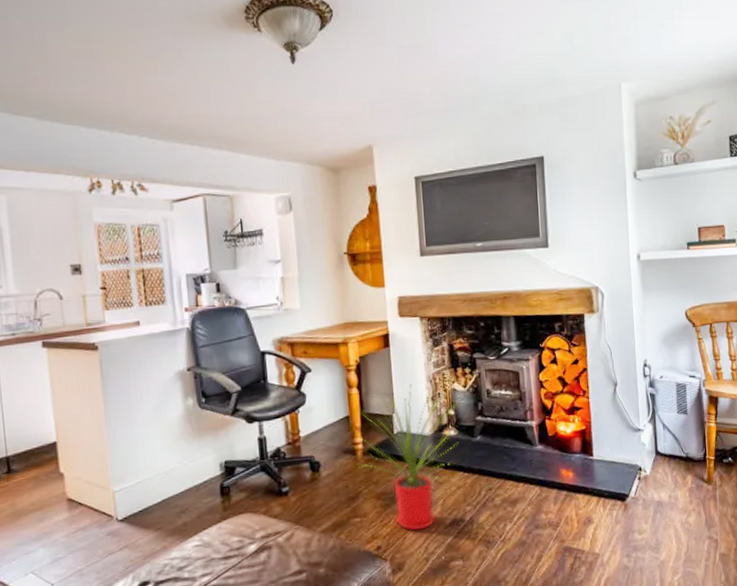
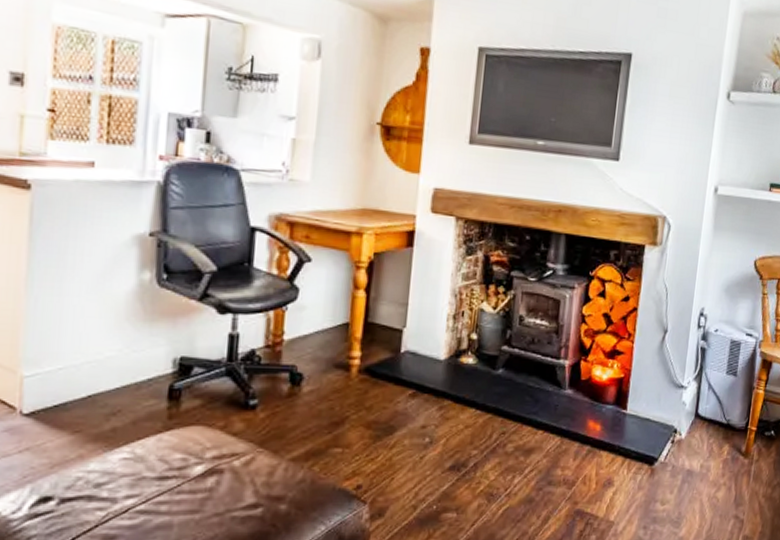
house plant: present [358,384,458,531] -> none [350,293,483,471]

